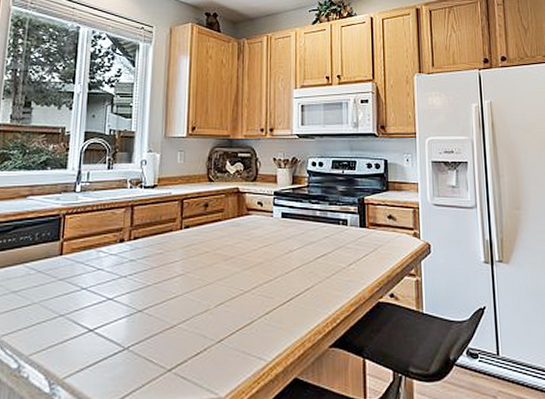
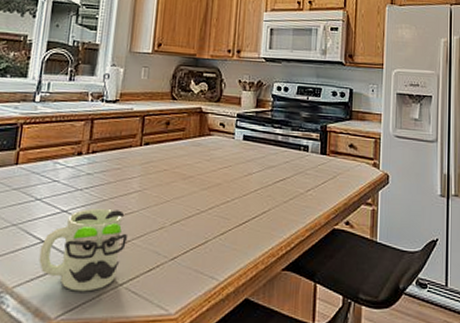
mug: none [87,294,174,379] -> present [38,208,128,292]

